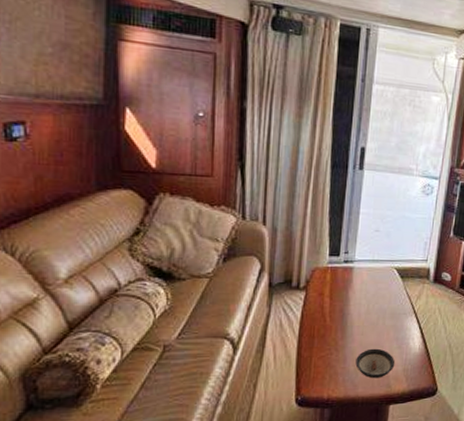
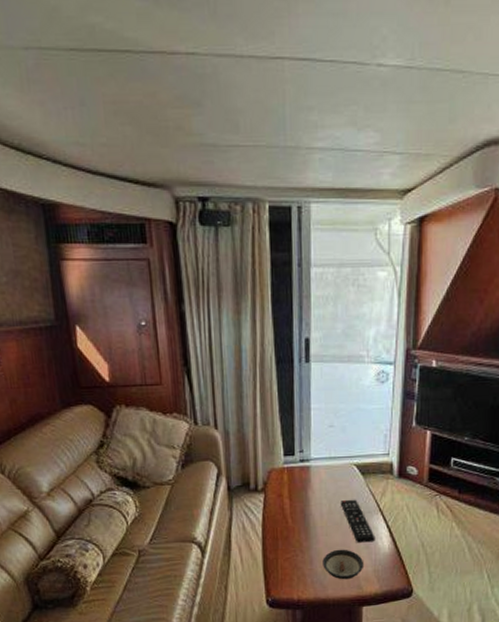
remote control: none [379,301,408,343] -> present [341,499,375,543]

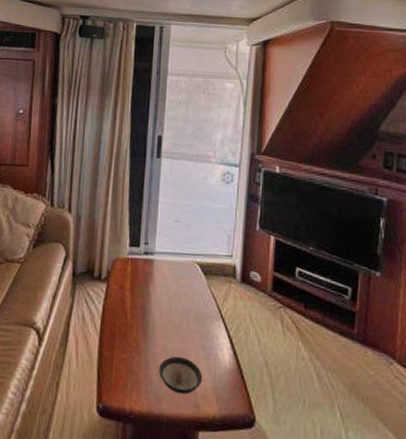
remote control: present [341,499,375,543] -> none [182,300,216,353]

